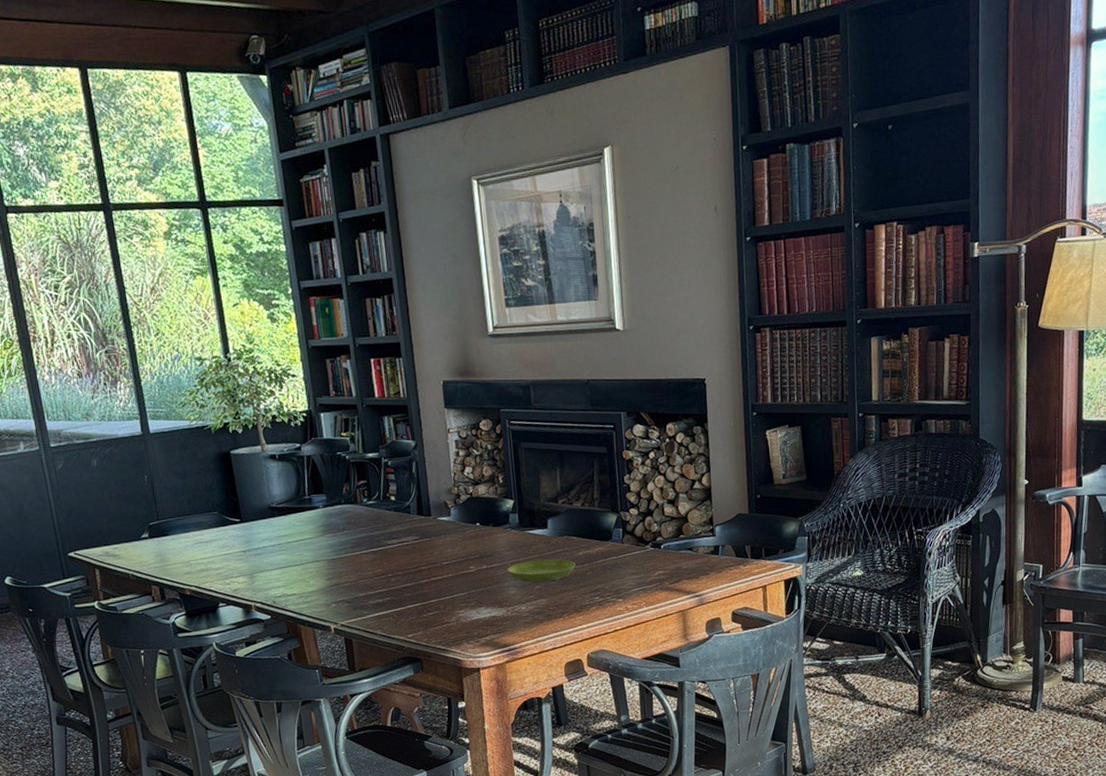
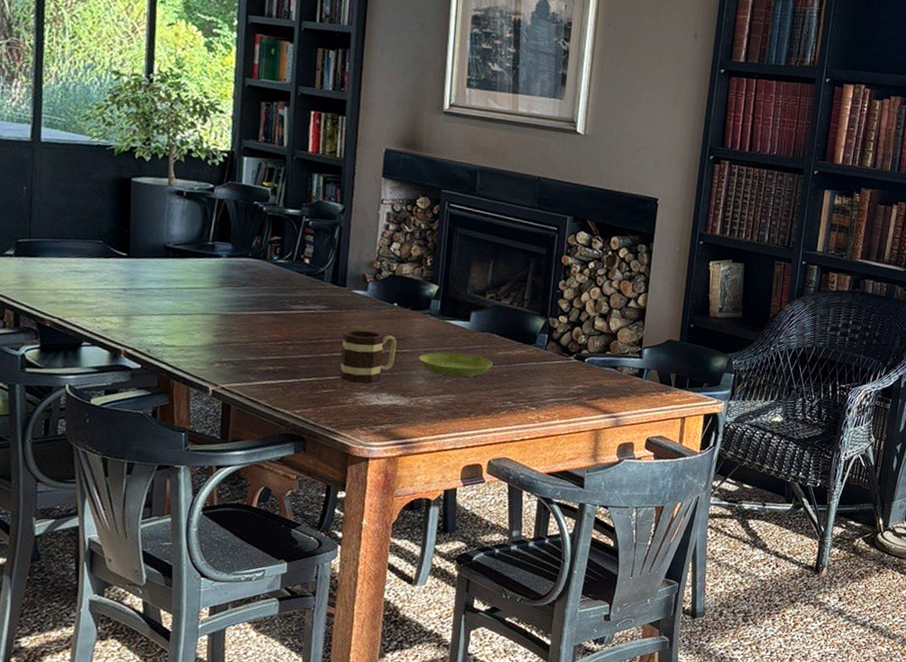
mug: none [435,552,486,602] -> present [339,329,397,384]

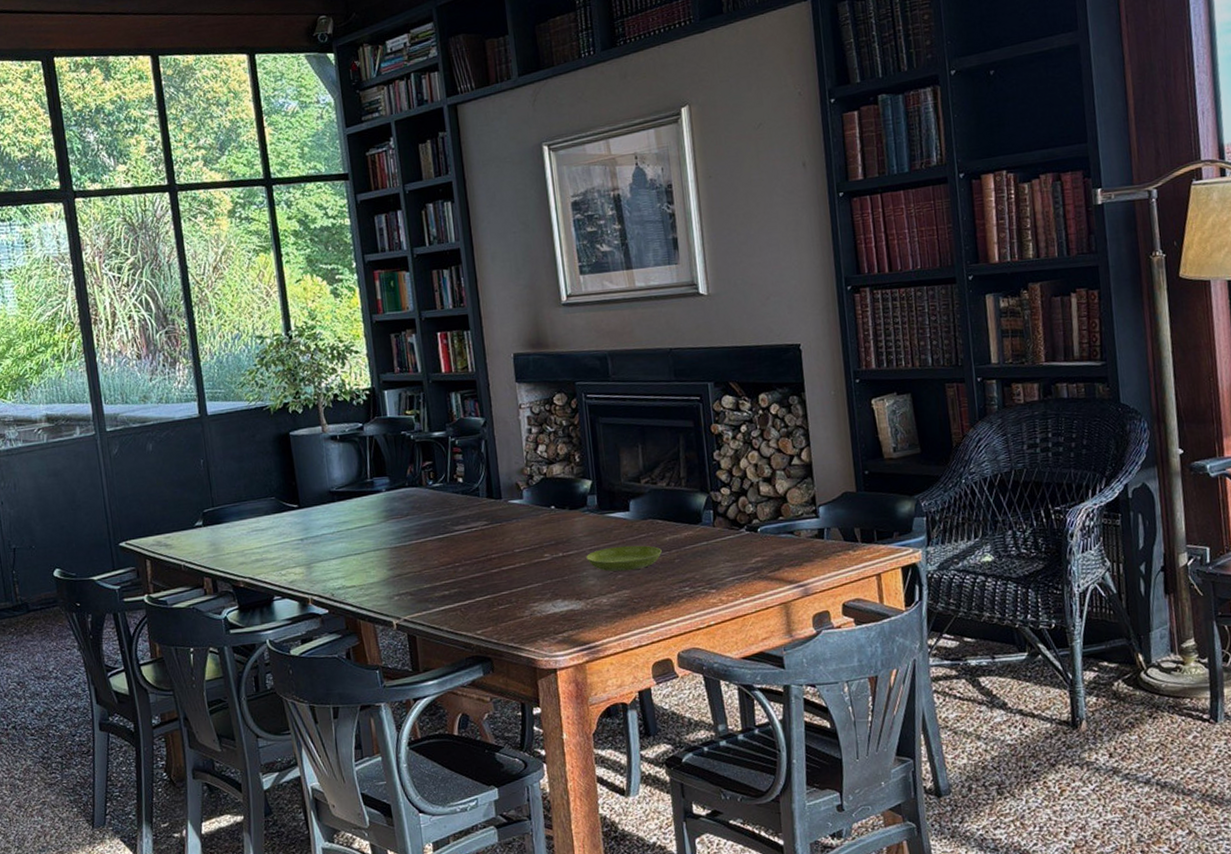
mug: present [339,329,397,384] -> none [507,538,563,594]

